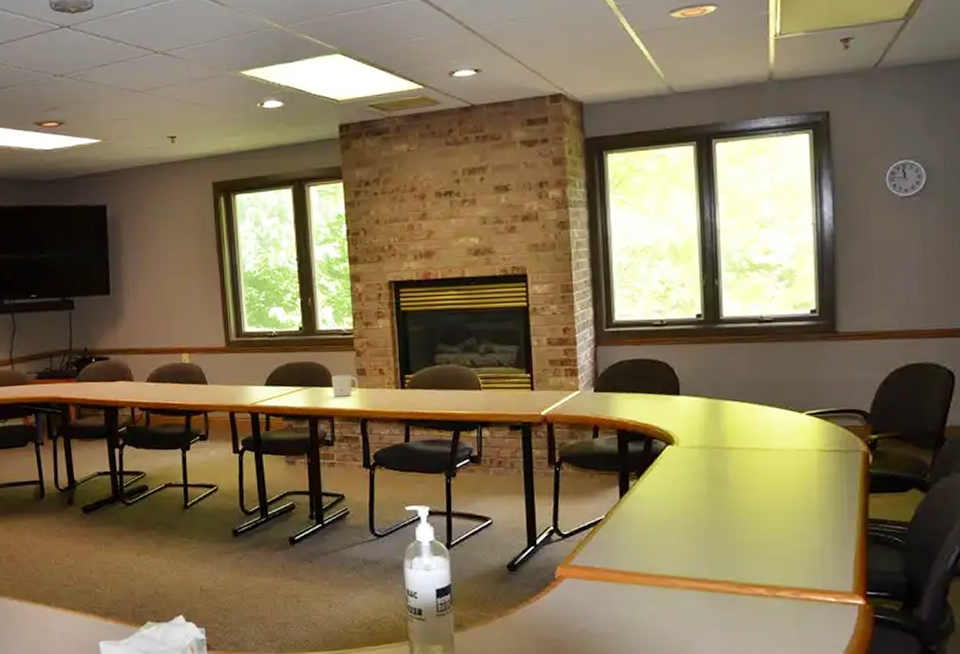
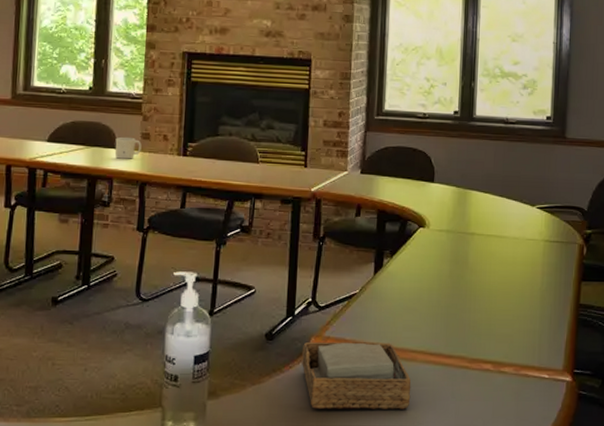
napkin holder: none [549,569,674,639] -> present [302,341,411,409]

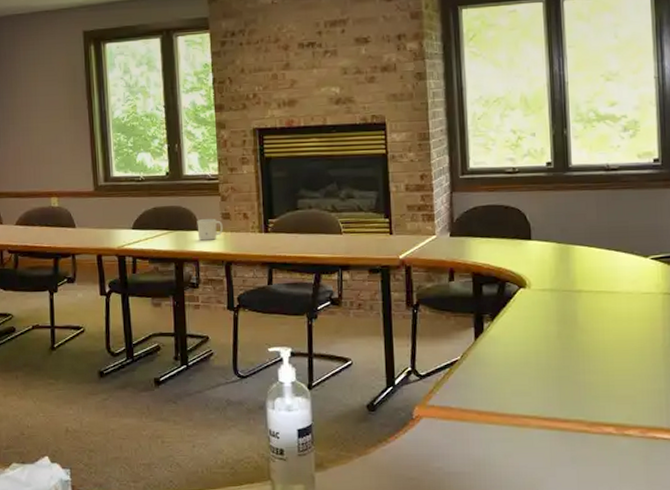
napkin holder: present [302,341,411,409] -> none [407,409,527,478]

